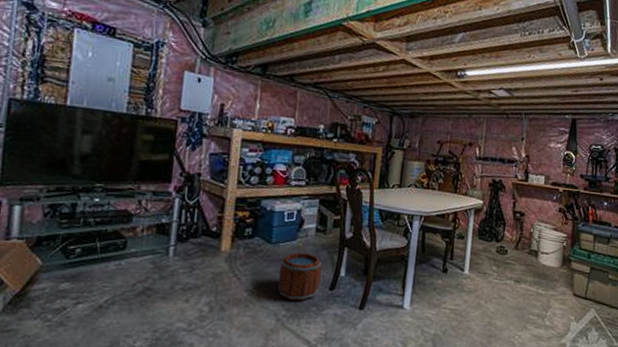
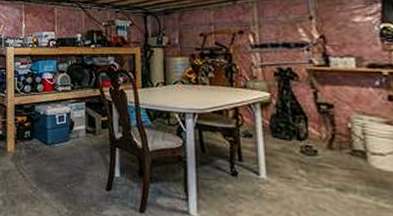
bucket: present [277,252,323,301] -> none [57,153,97,200]

